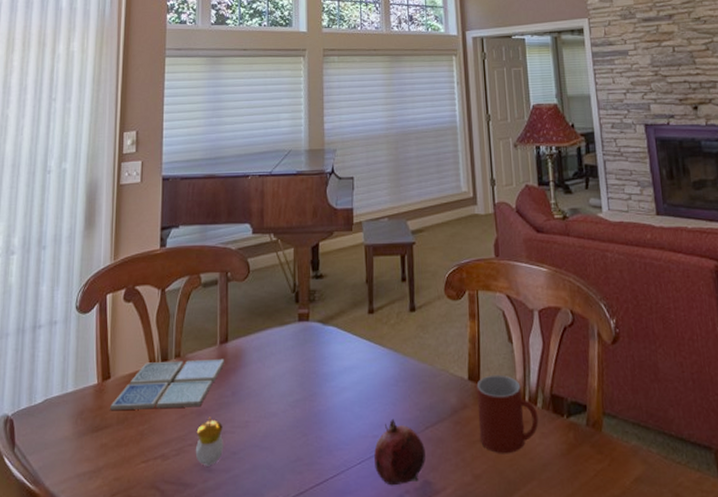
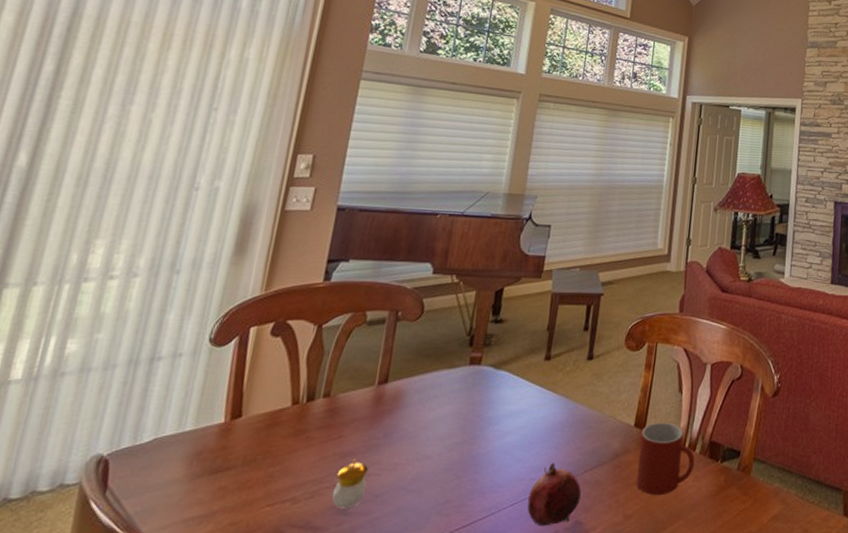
drink coaster: present [110,358,225,411] -> none [236,399,382,452]

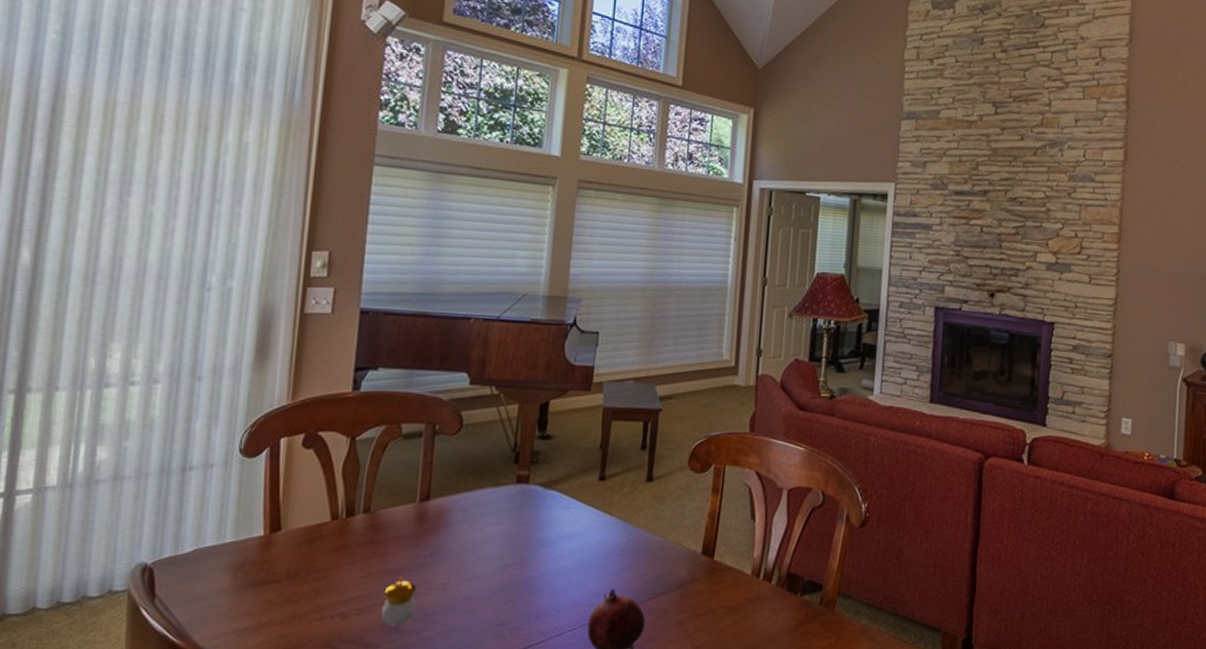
mug: present [637,422,695,496] -> none [706,550,771,628]

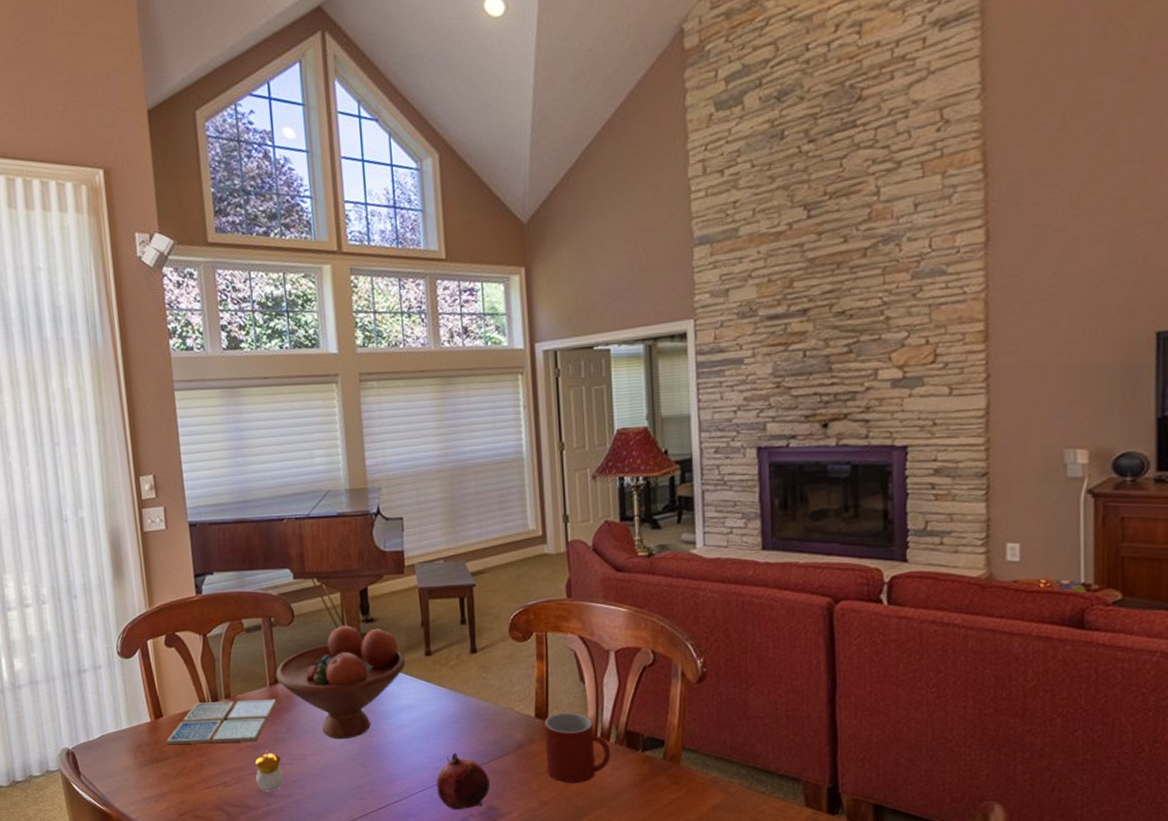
drink coaster: none [279,516,425,566] -> present [166,699,277,745]
fruit bowl: none [428,440,577,568] -> present [275,625,406,740]
mug: none [706,550,771,628] -> present [544,712,611,784]

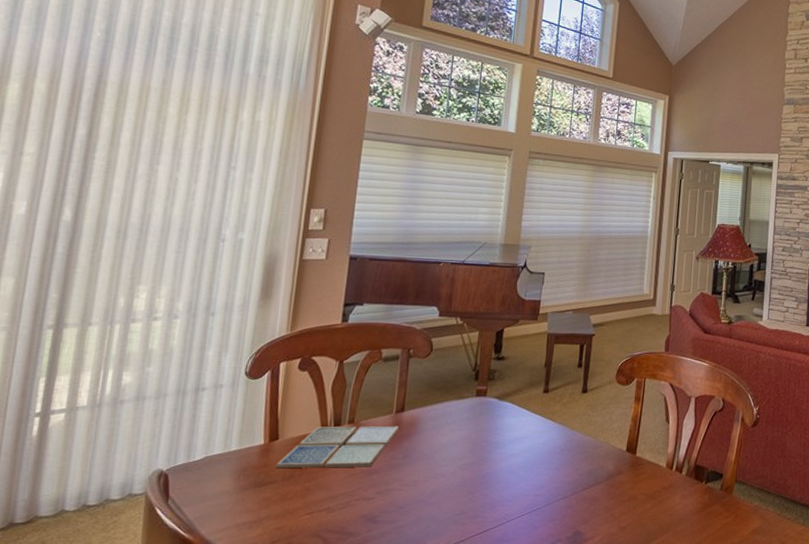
candle: present [254,750,284,792] -> none [361,476,392,518]
fruit bowl: present [275,625,406,740] -> none [403,361,526,467]
fruit: present [436,752,490,810] -> none [533,481,580,535]
mug: present [544,712,611,784] -> none [629,448,682,511]

